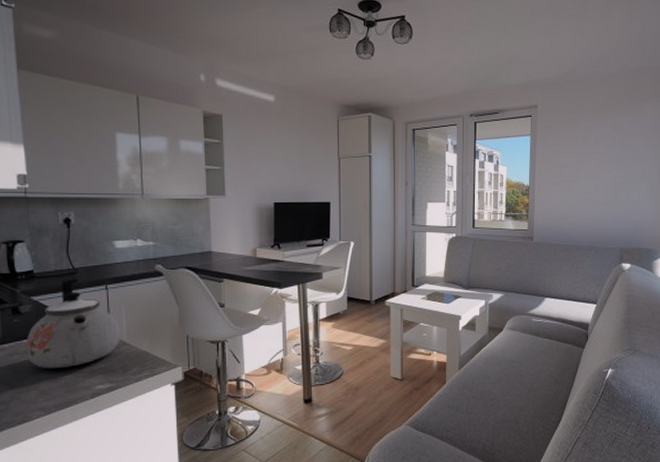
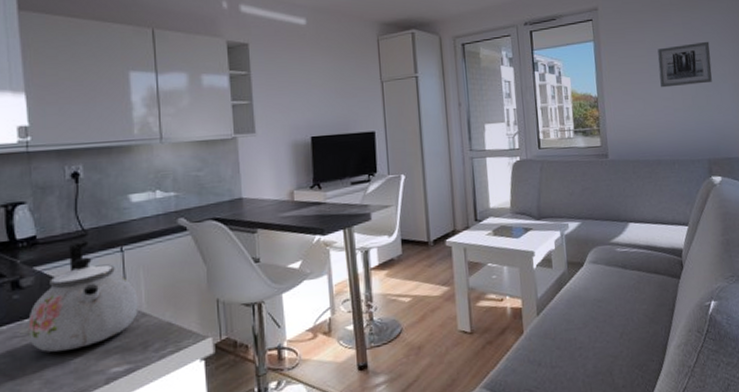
wall art: none [586,143,634,182] -> present [657,41,712,88]

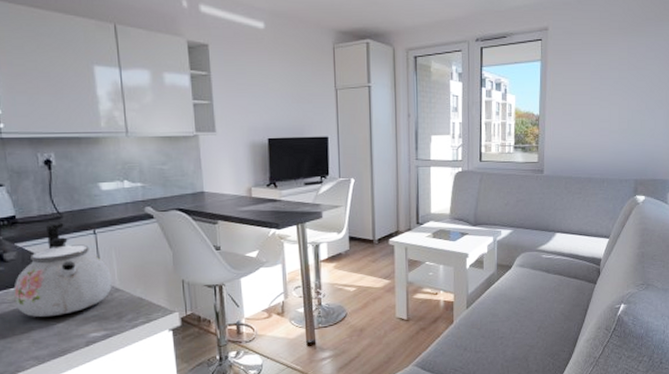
wall art: present [657,41,712,88] -> none [600,67,651,110]

